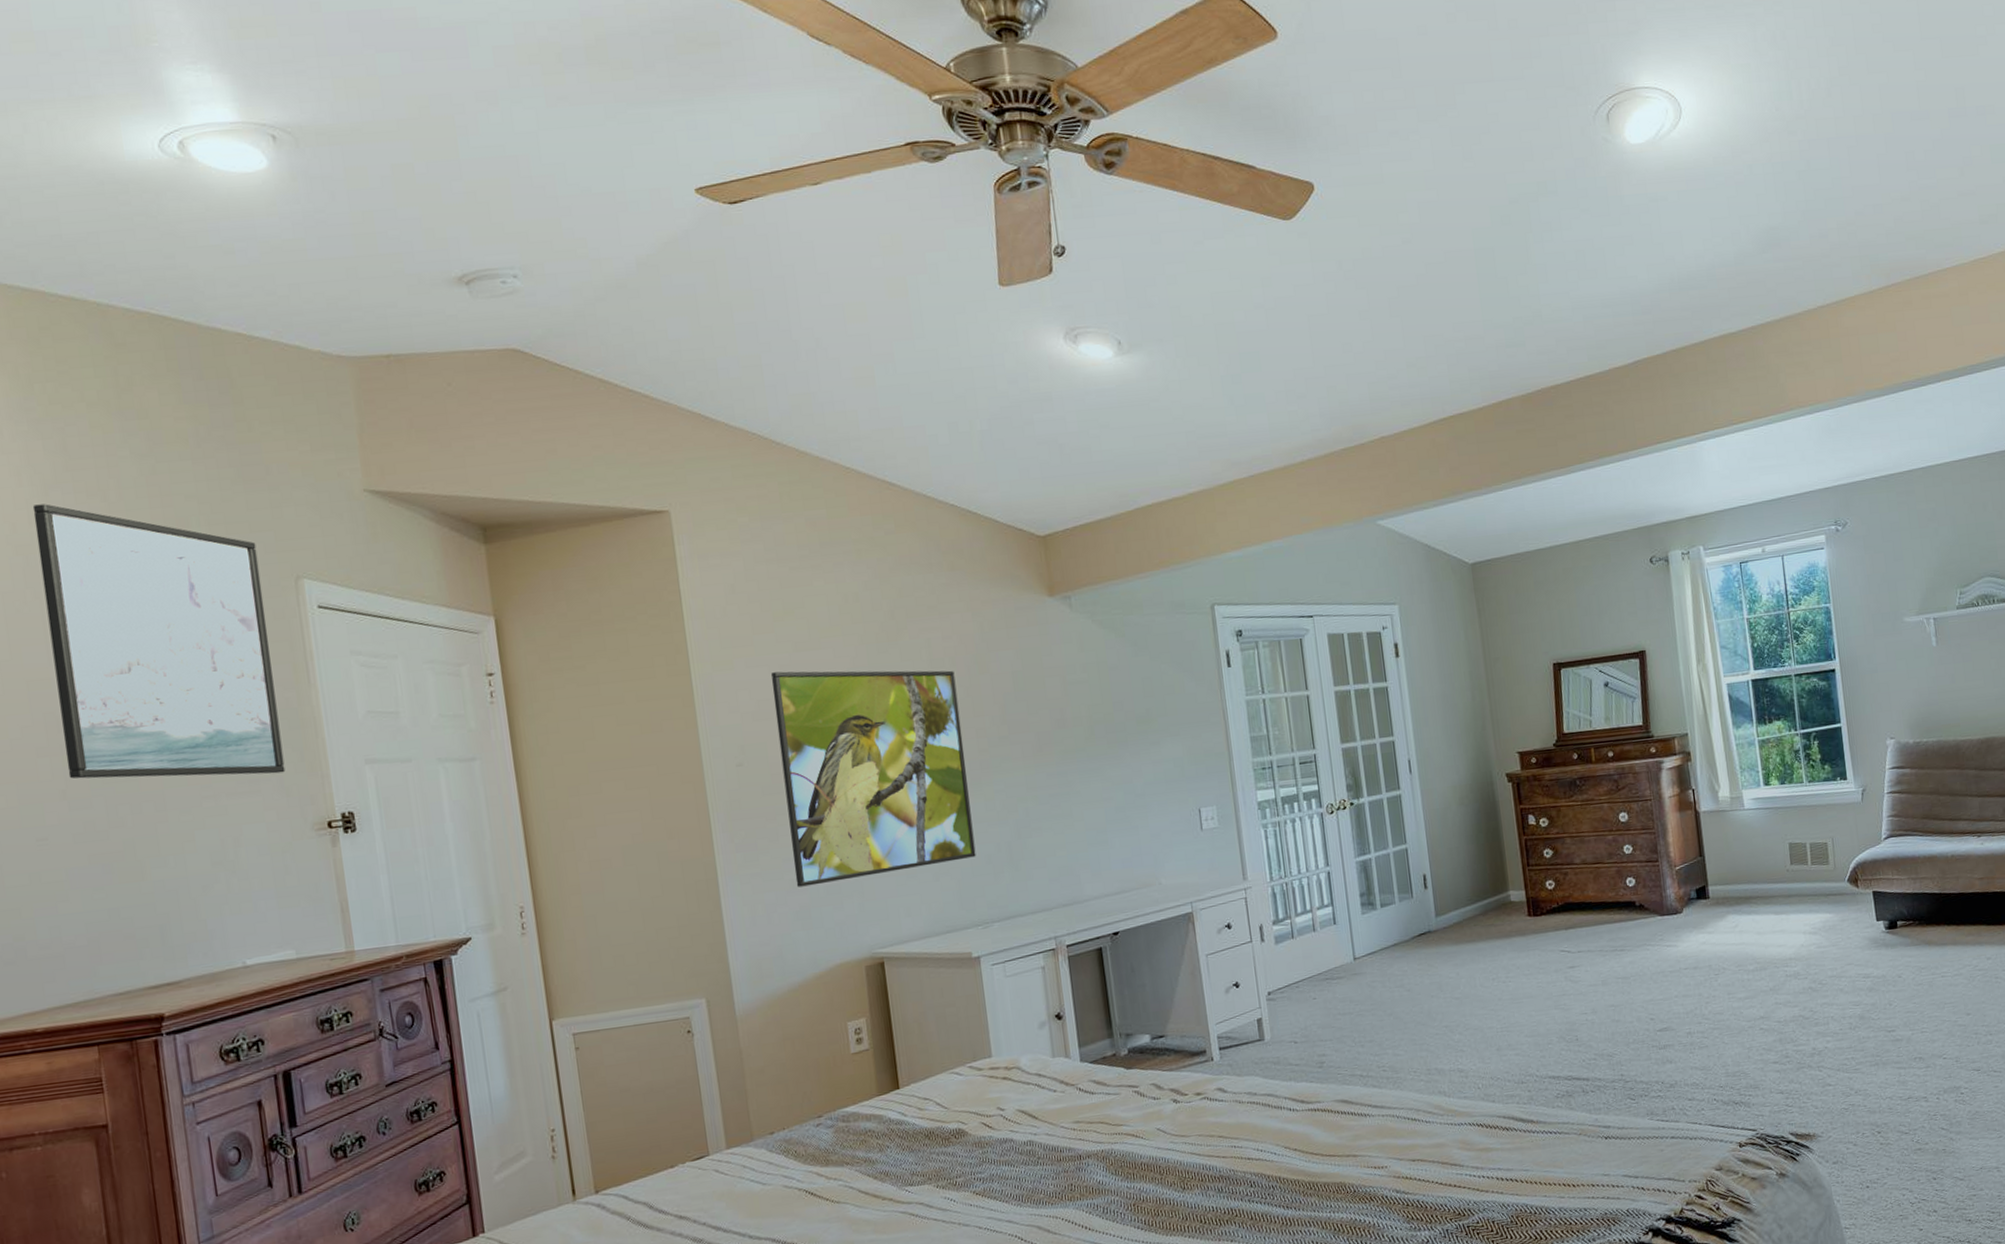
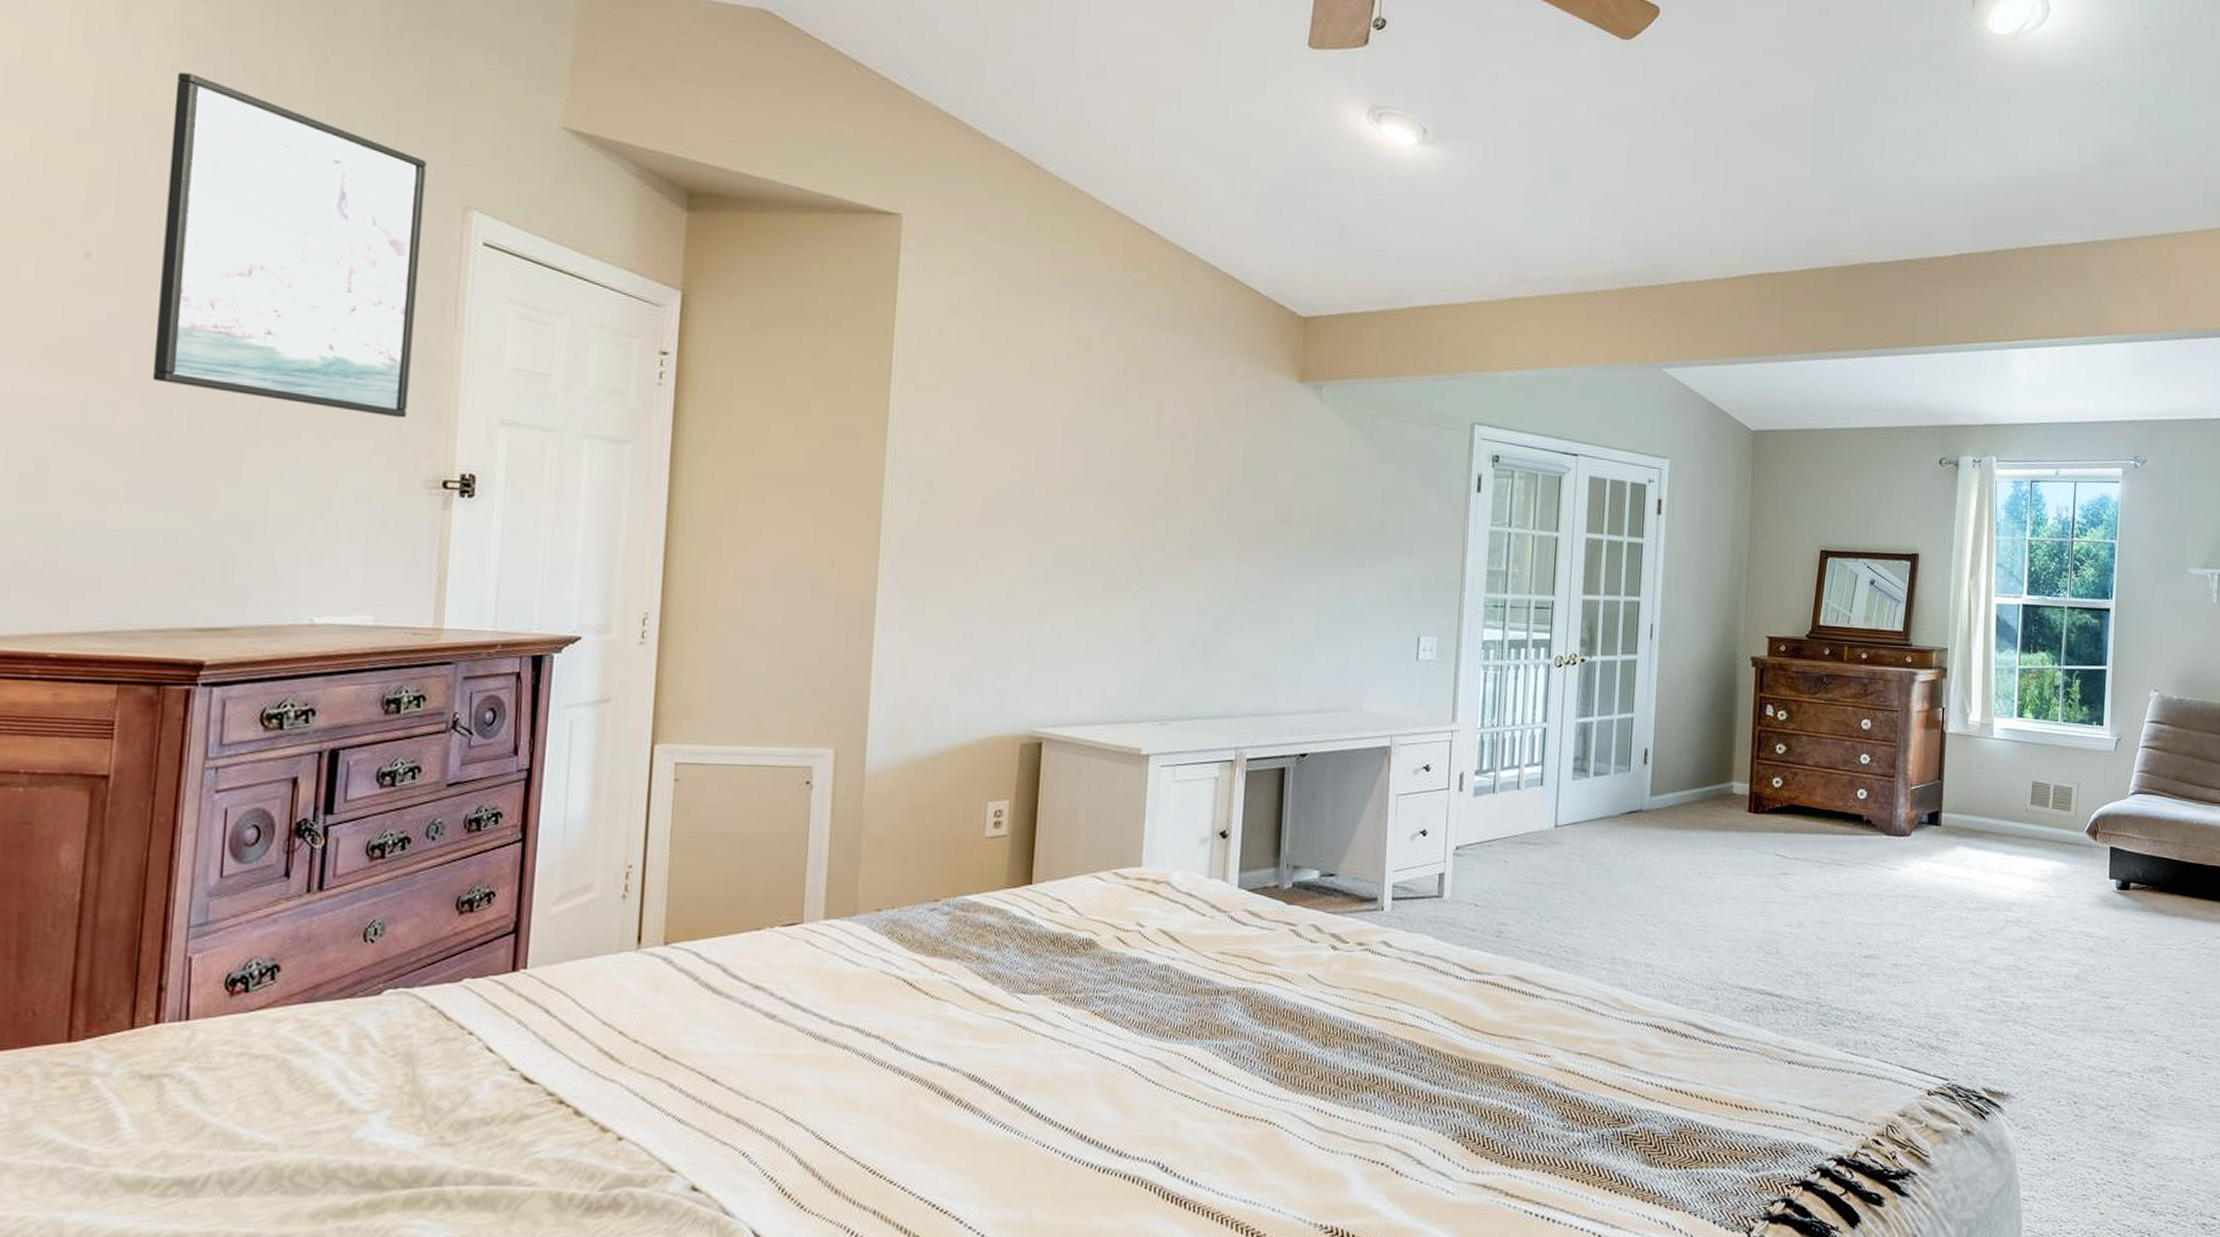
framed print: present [771,670,976,887] -> none [961,408,1181,647]

